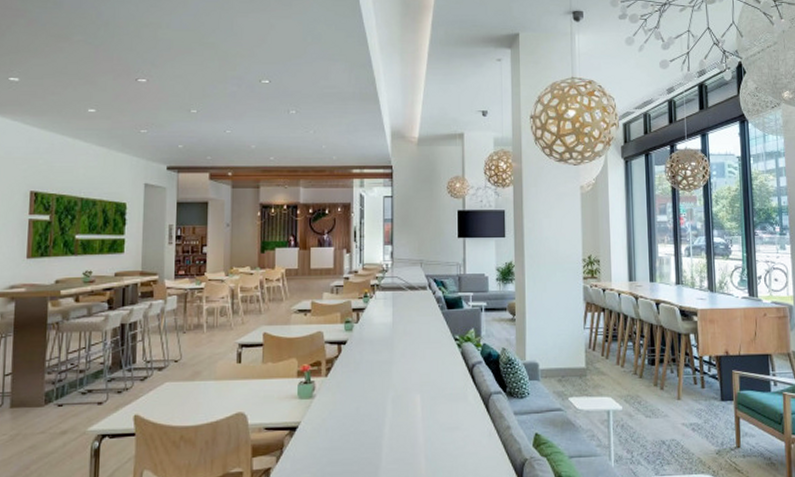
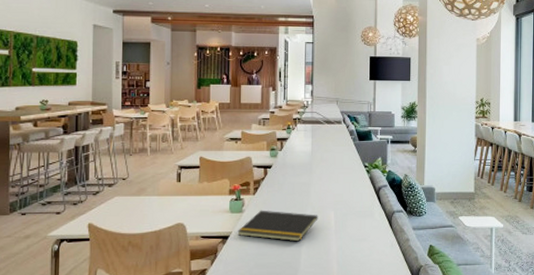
notepad: none [307,394,402,433] -> present [237,210,318,242]

